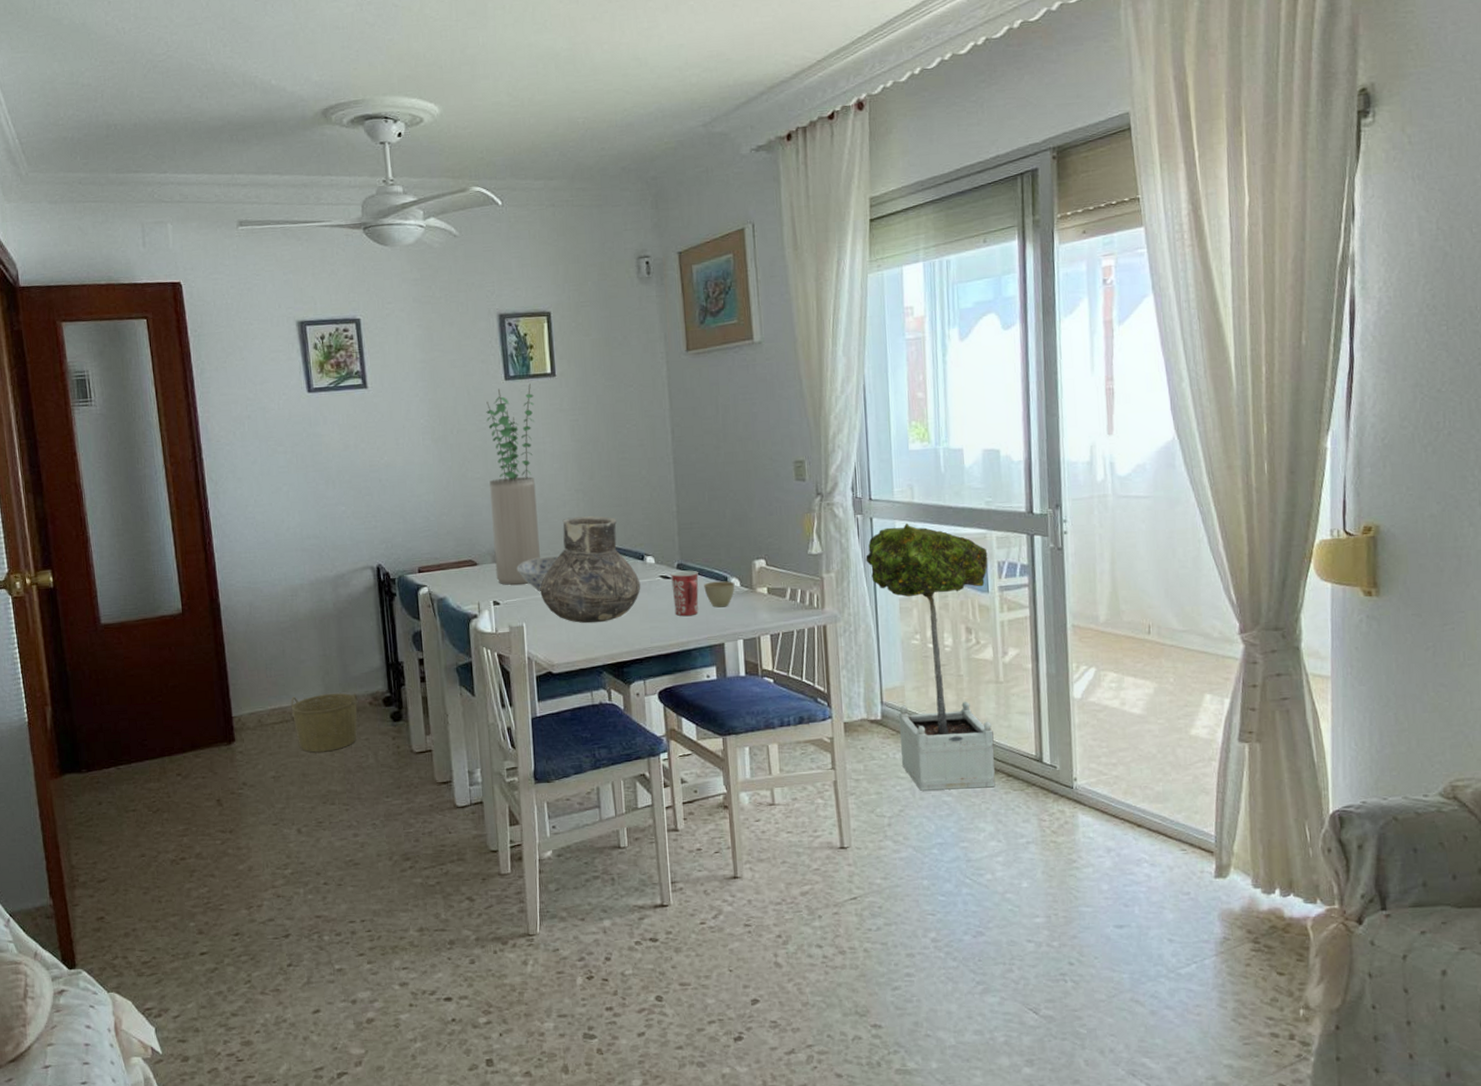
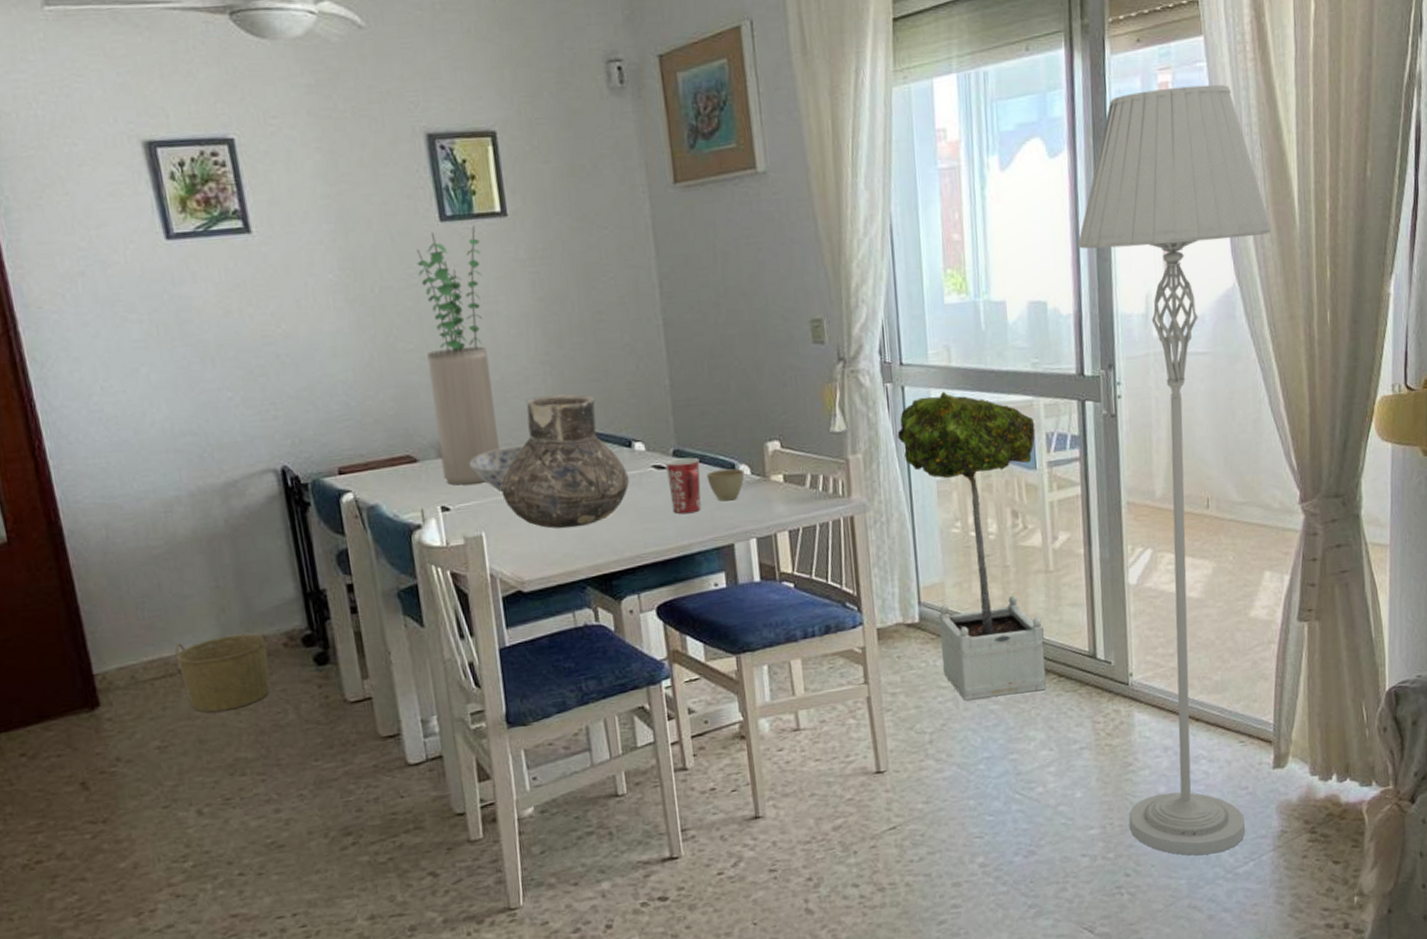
floor lamp: none [1028,267,1210,953] -> present [1077,84,1272,856]

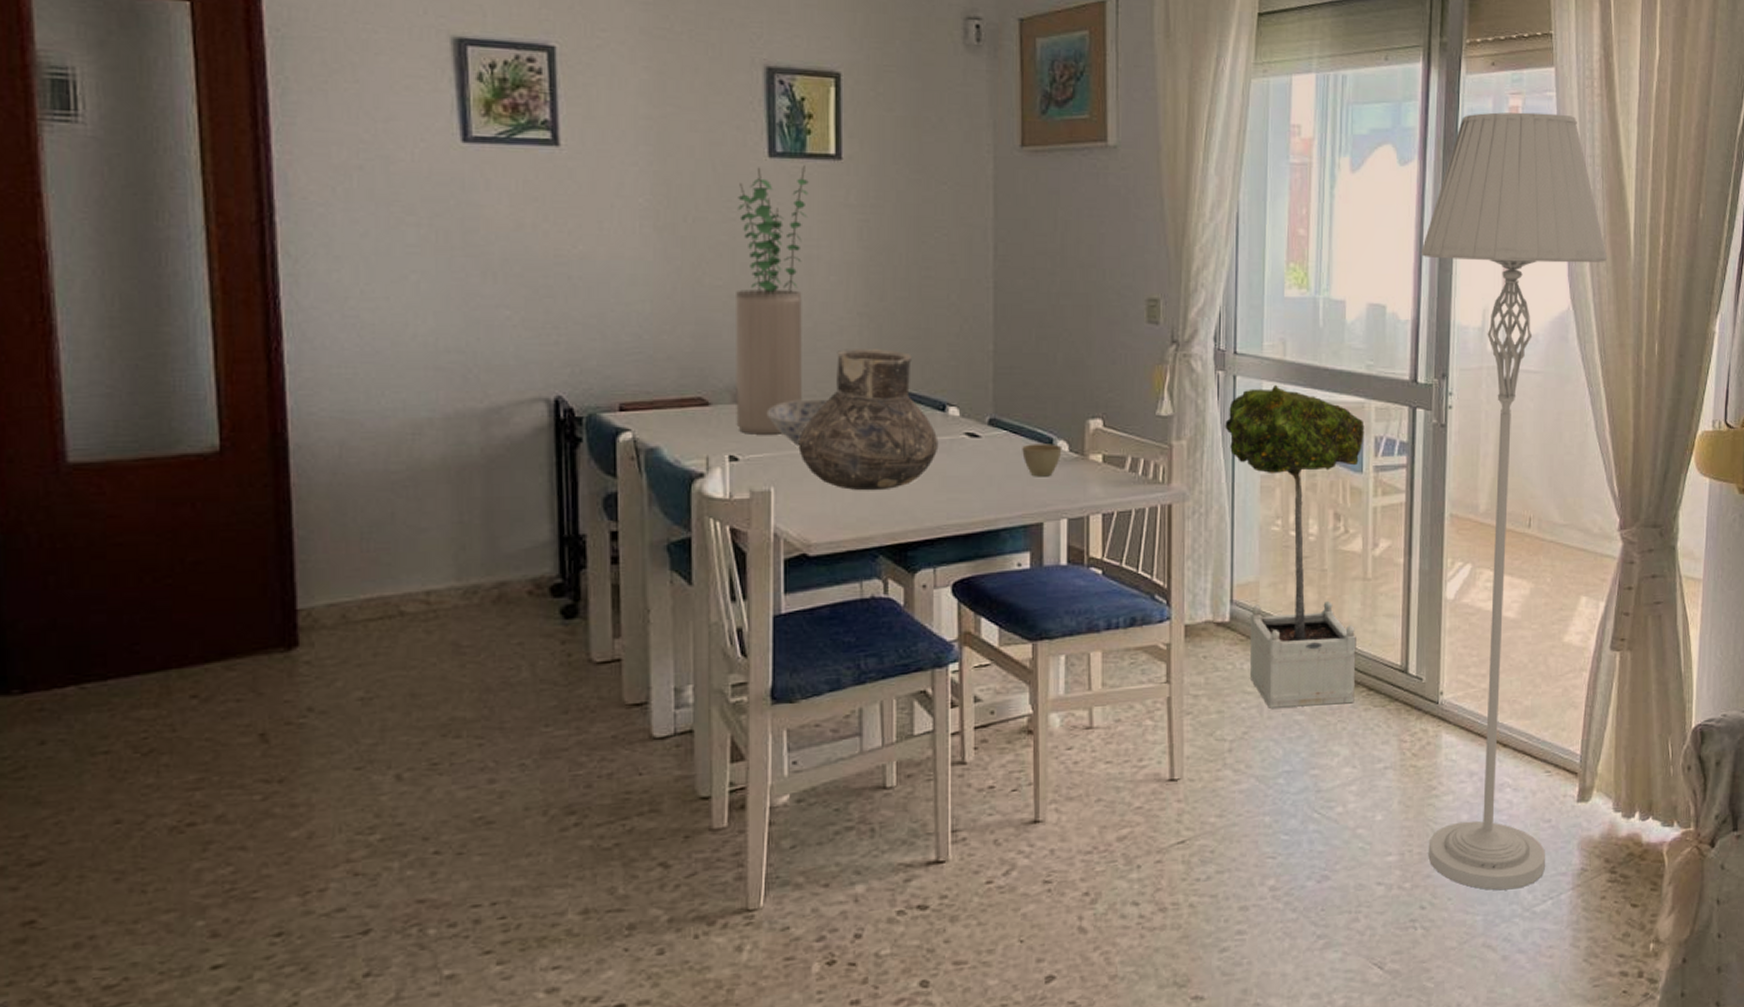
basket: present [174,633,270,713] -> none [399,576,510,663]
mug: present [664,457,702,514] -> none [978,427,1016,487]

